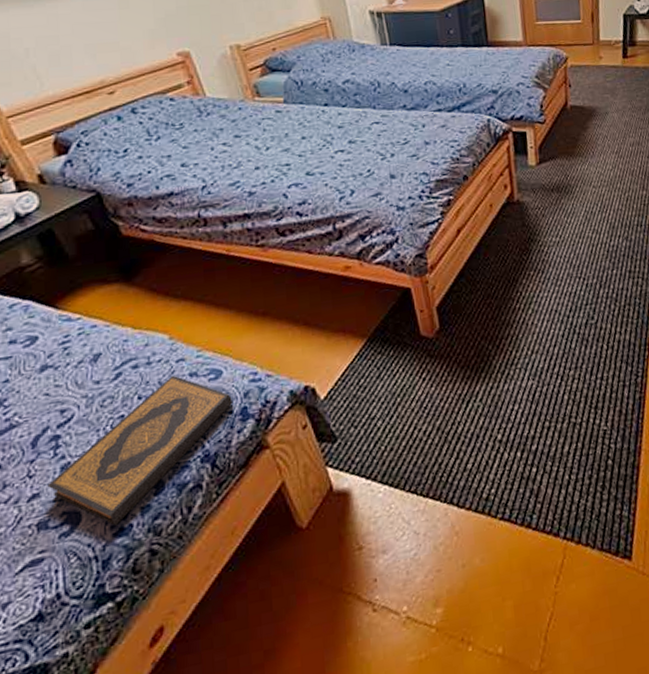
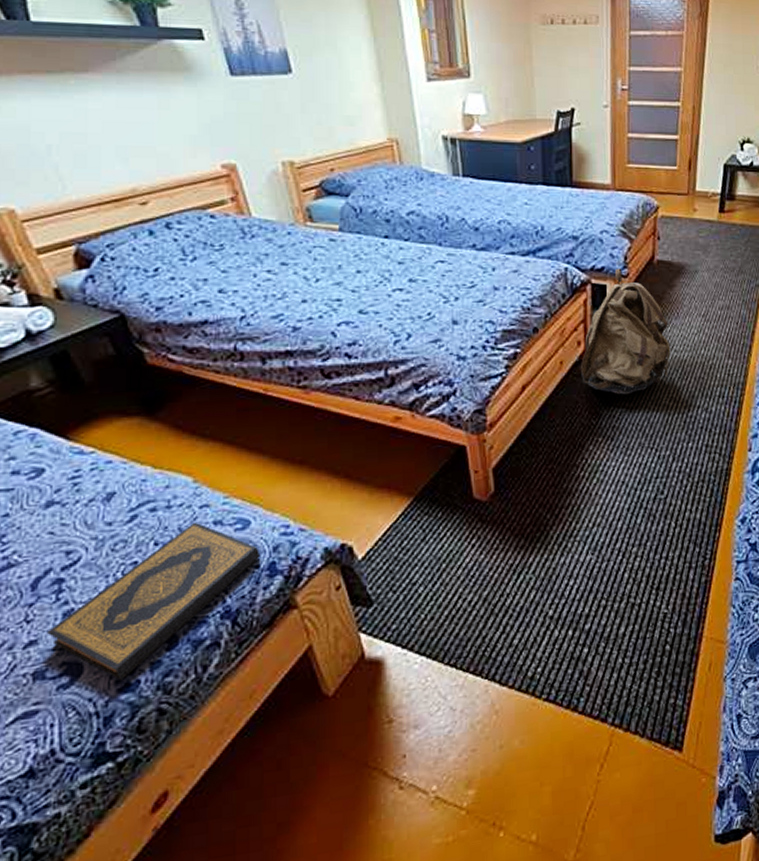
backpack: none [508,115,590,231] -> present [580,268,671,395]

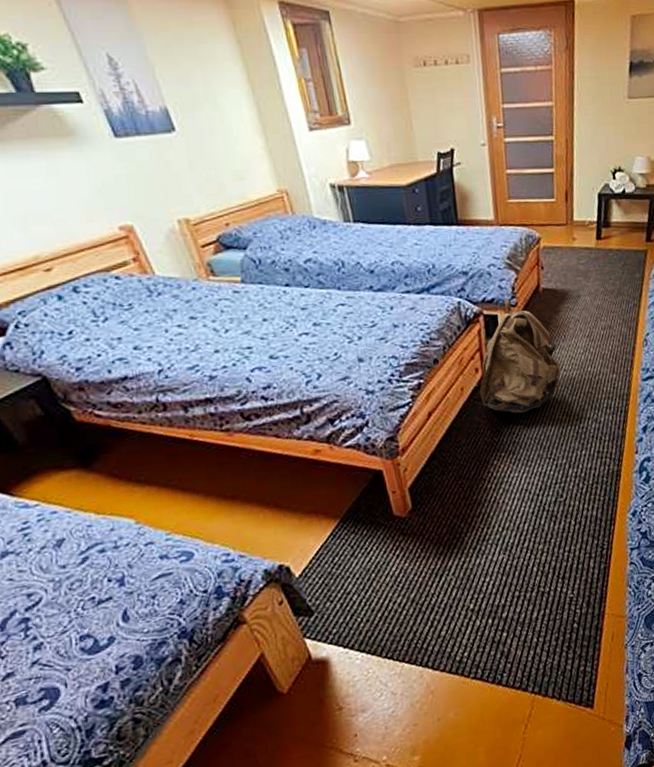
hardback book: present [47,521,260,680] -> none [21,558,206,698]

